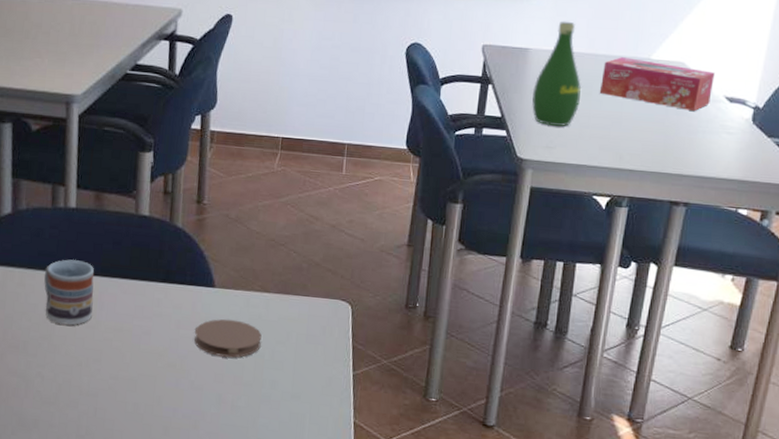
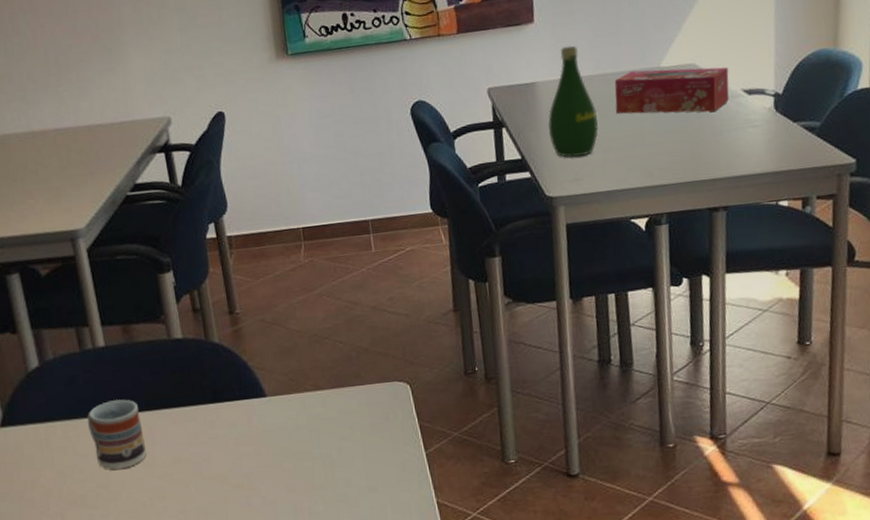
coaster: present [194,319,262,358] -> none [256,425,326,466]

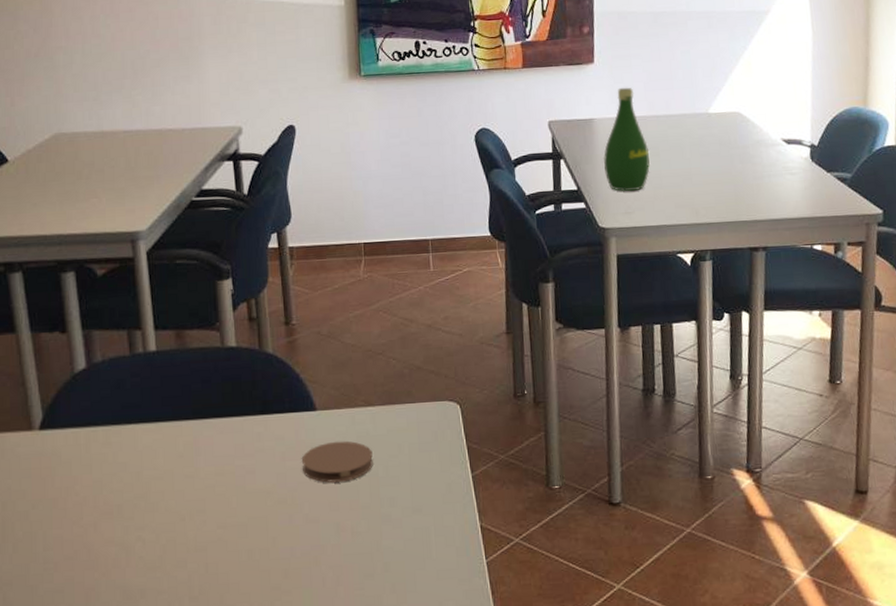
cup: present [86,399,146,470] -> none [130,406,189,480]
coaster: none [256,425,326,466] -> present [302,441,373,483]
tissue box: present [614,67,729,114] -> none [666,114,770,158]

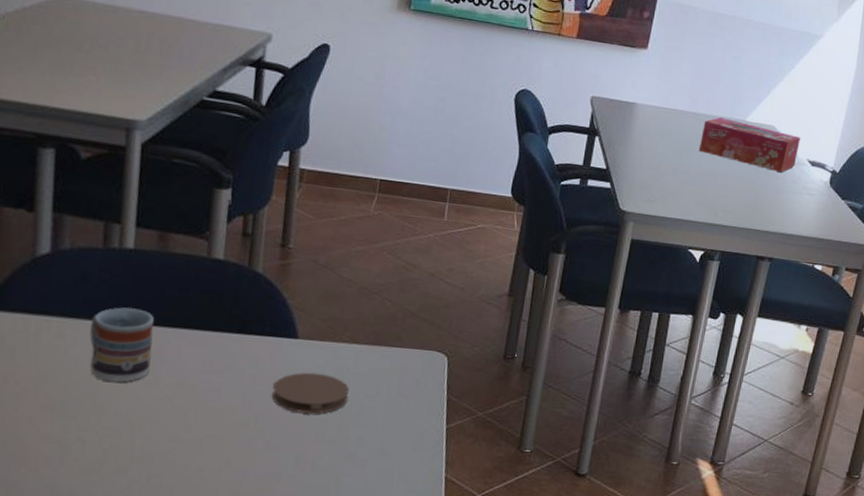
cup: none [130,406,189,480] -> present [90,307,155,383]
bottle: present [604,87,650,192] -> none [636,78,683,182]
tissue box: none [666,114,770,158] -> present [699,117,800,172]

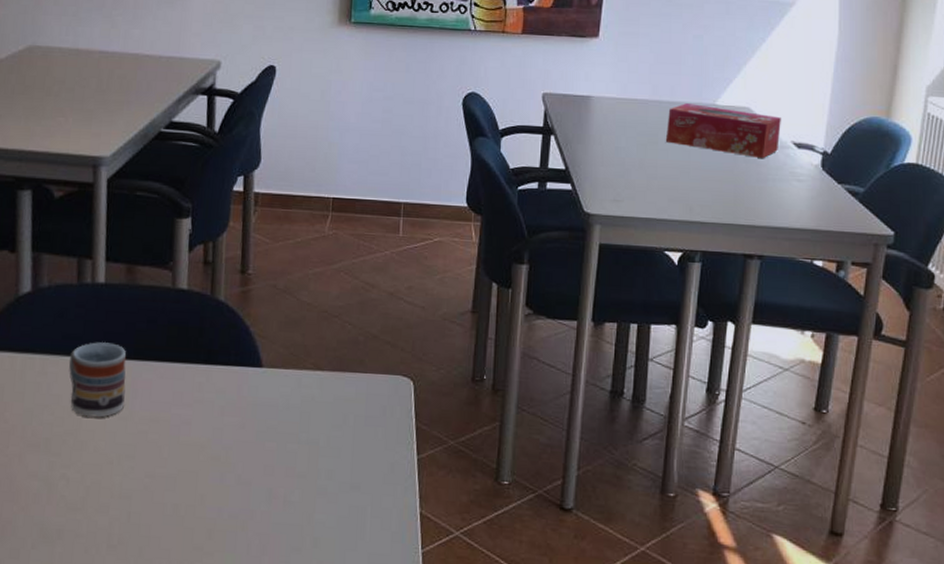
coaster: present [272,372,349,414] -> none [241,402,316,446]

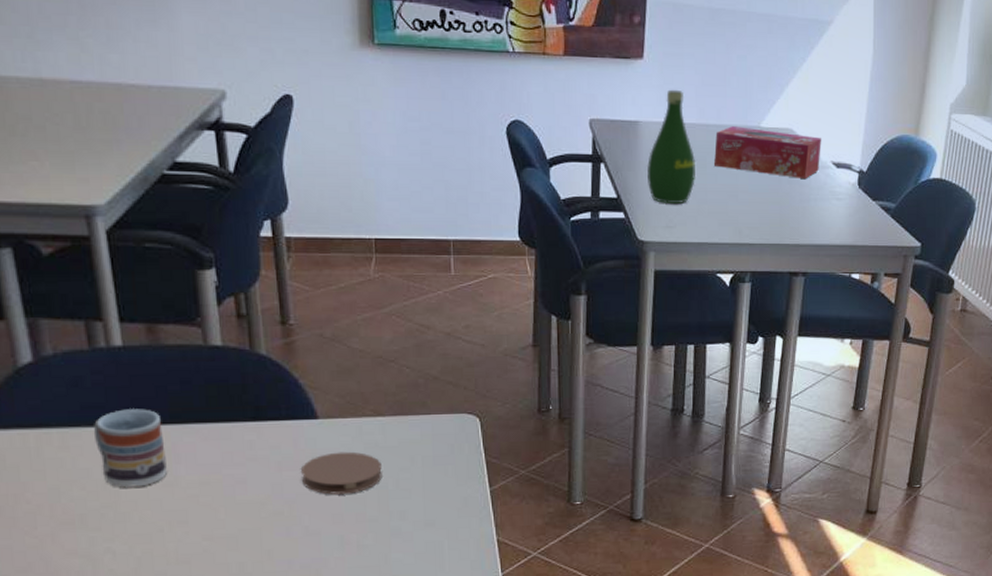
coaster: none [241,402,316,446] -> present [301,451,382,495]
bottle: none [597,66,647,178] -> present [647,89,696,205]

